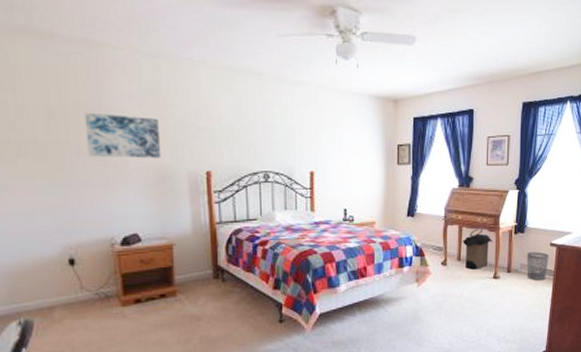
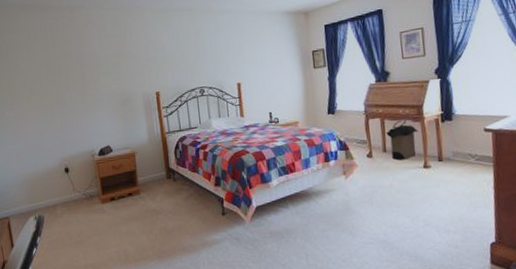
wall art: present [84,112,162,159] -> none [70,56,123,90]
wastebasket: present [527,251,549,281] -> none [459,138,485,168]

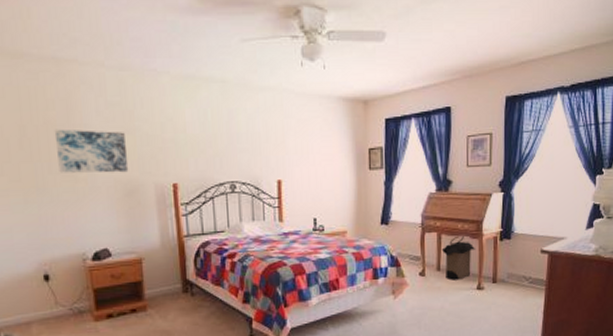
wall art: none [70,56,123,90] -> present [54,129,129,173]

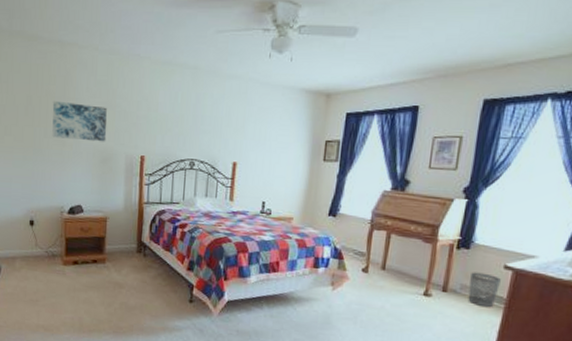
laundry hamper: present [441,235,476,280] -> none [389,237,428,283]
wastebasket: none [515,259,539,292] -> present [468,272,501,308]

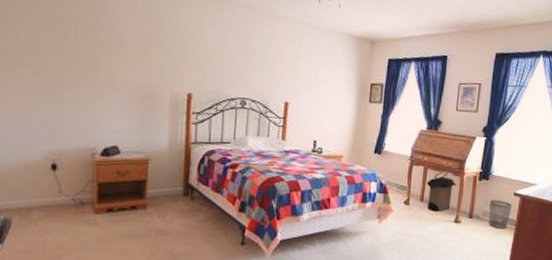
wall art: present [52,100,107,142] -> none [81,29,149,78]
laundry hamper: none [389,237,428,283] -> present [426,171,457,212]

